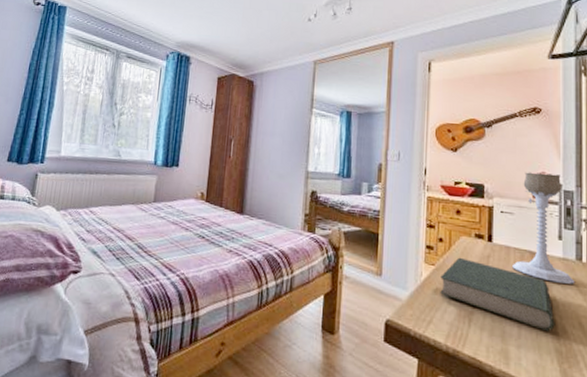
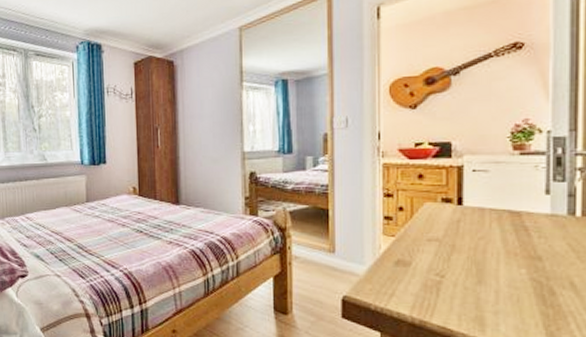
book: present [440,257,555,332] -> none [402,225,541,295]
candle holder: present [512,172,575,284] -> none [488,119,567,242]

